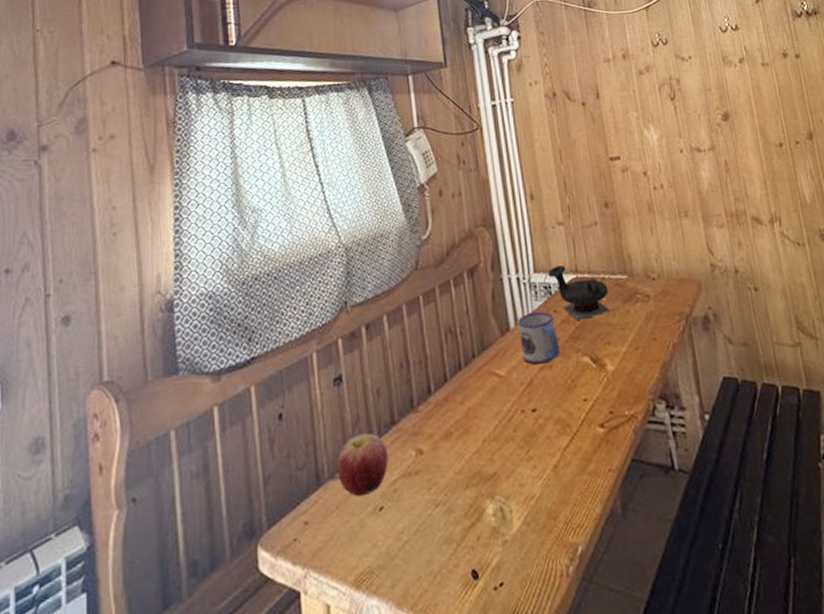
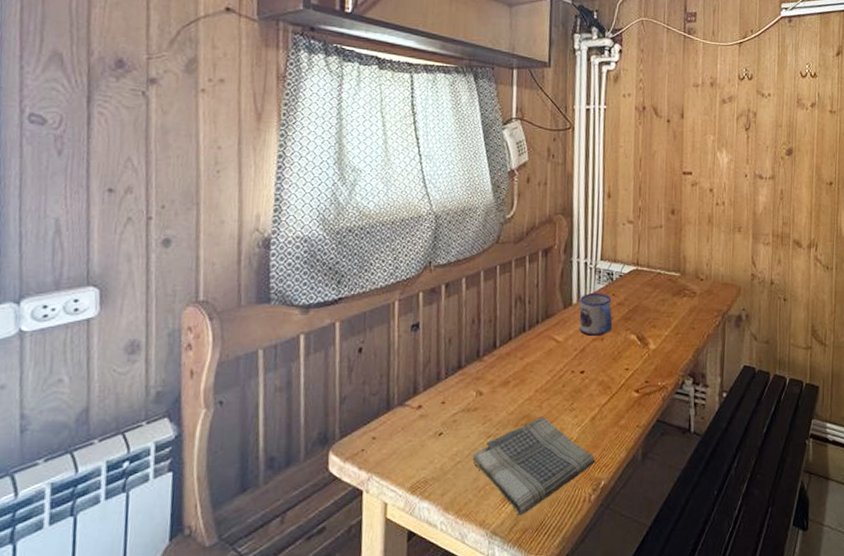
apple: present [336,433,389,497] -> none [405,373,453,423]
dish towel: none [422,471,567,605] -> present [472,416,596,516]
teapot: present [548,265,610,320] -> none [613,257,662,304]

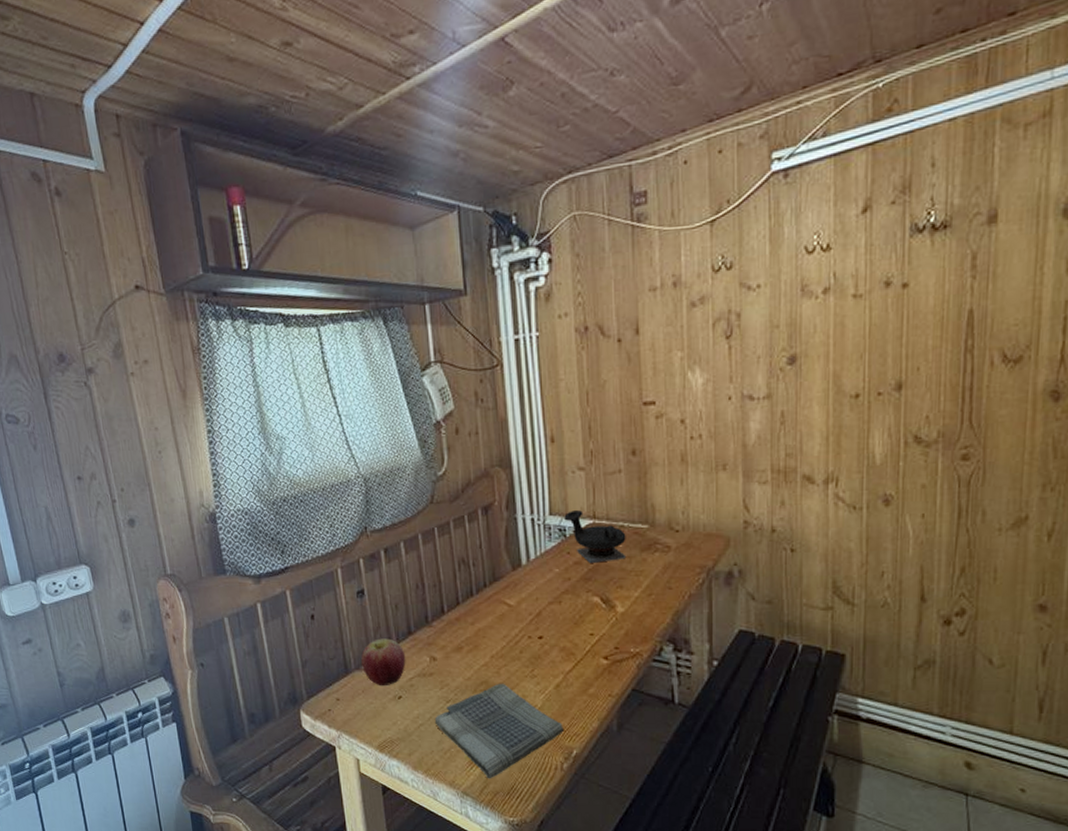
apple: none [405,373,453,423] -> present [361,638,406,687]
mug: present [579,292,612,336] -> none [530,551,569,599]
teapot: none [613,257,662,304] -> present [564,510,626,563]

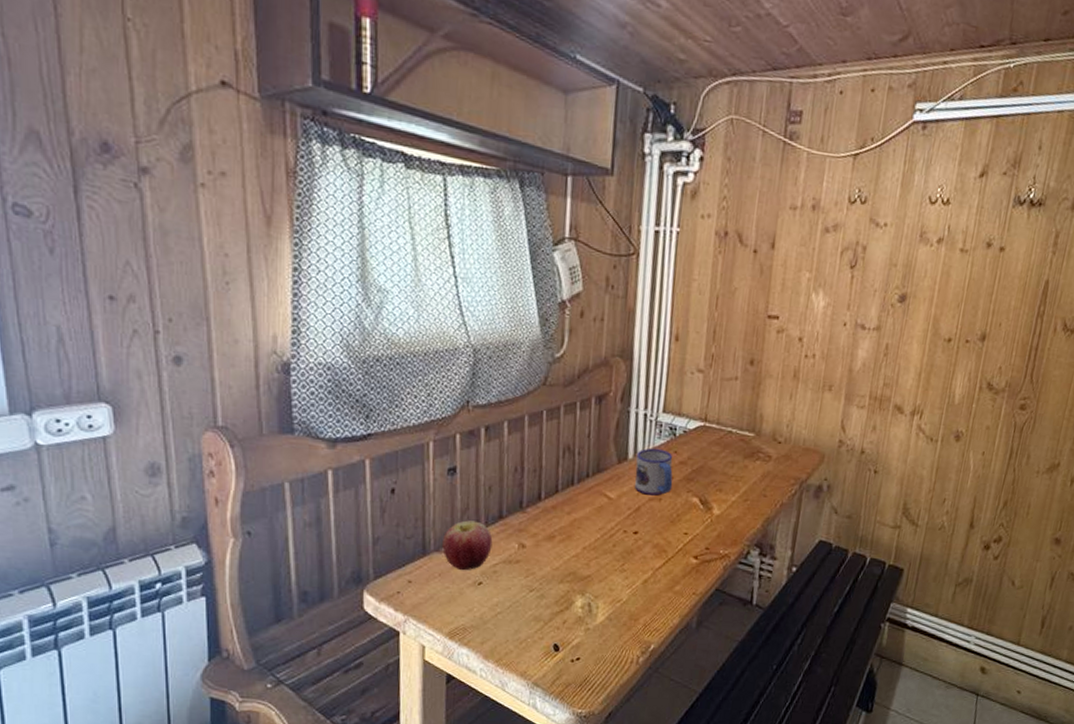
dish towel: present [434,683,565,779] -> none [514,575,646,671]
mug: none [530,551,569,599] -> present [634,448,673,496]
teapot: present [564,510,626,563] -> none [676,411,733,465]

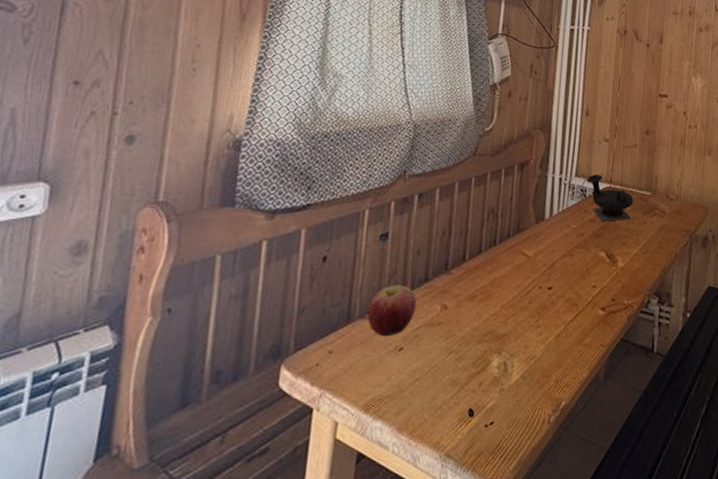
mug: present [634,448,673,496] -> none [550,208,584,252]
teapot: none [676,411,733,465] -> present [586,174,634,222]

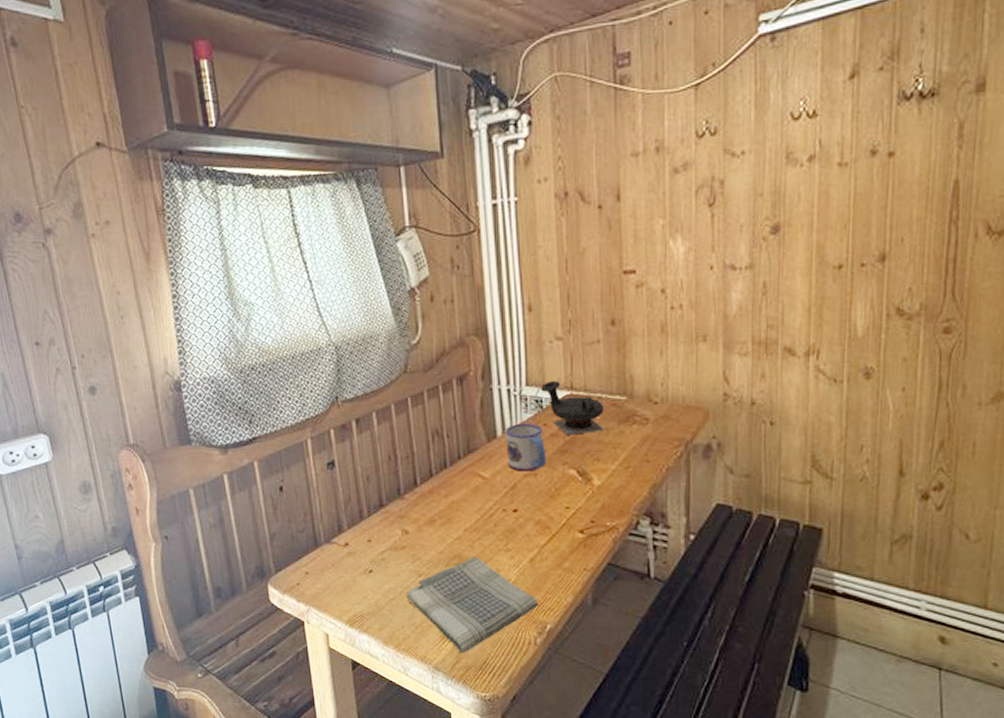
apple: present [366,285,417,337] -> none [331,511,378,560]
dish towel: none [431,333,558,438] -> present [406,557,539,654]
mug: none [550,208,584,252] -> present [506,423,545,471]

